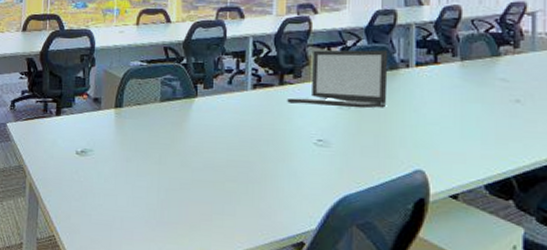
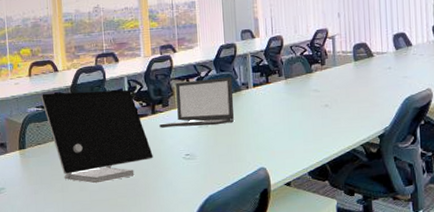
computer monitor: none [147,46,276,161] -> present [41,89,153,184]

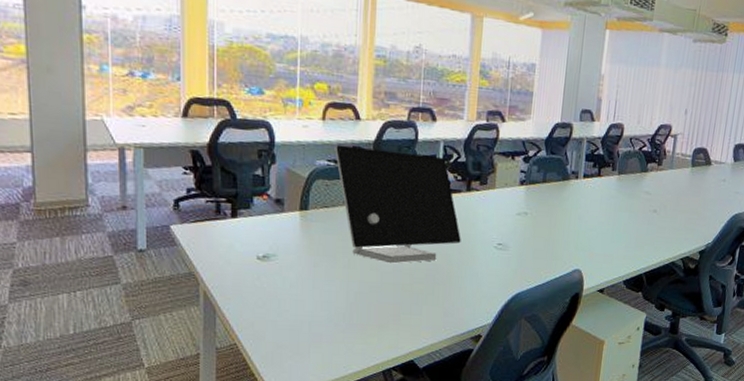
laptop: present [159,77,235,128] -> none [473,158,563,216]

